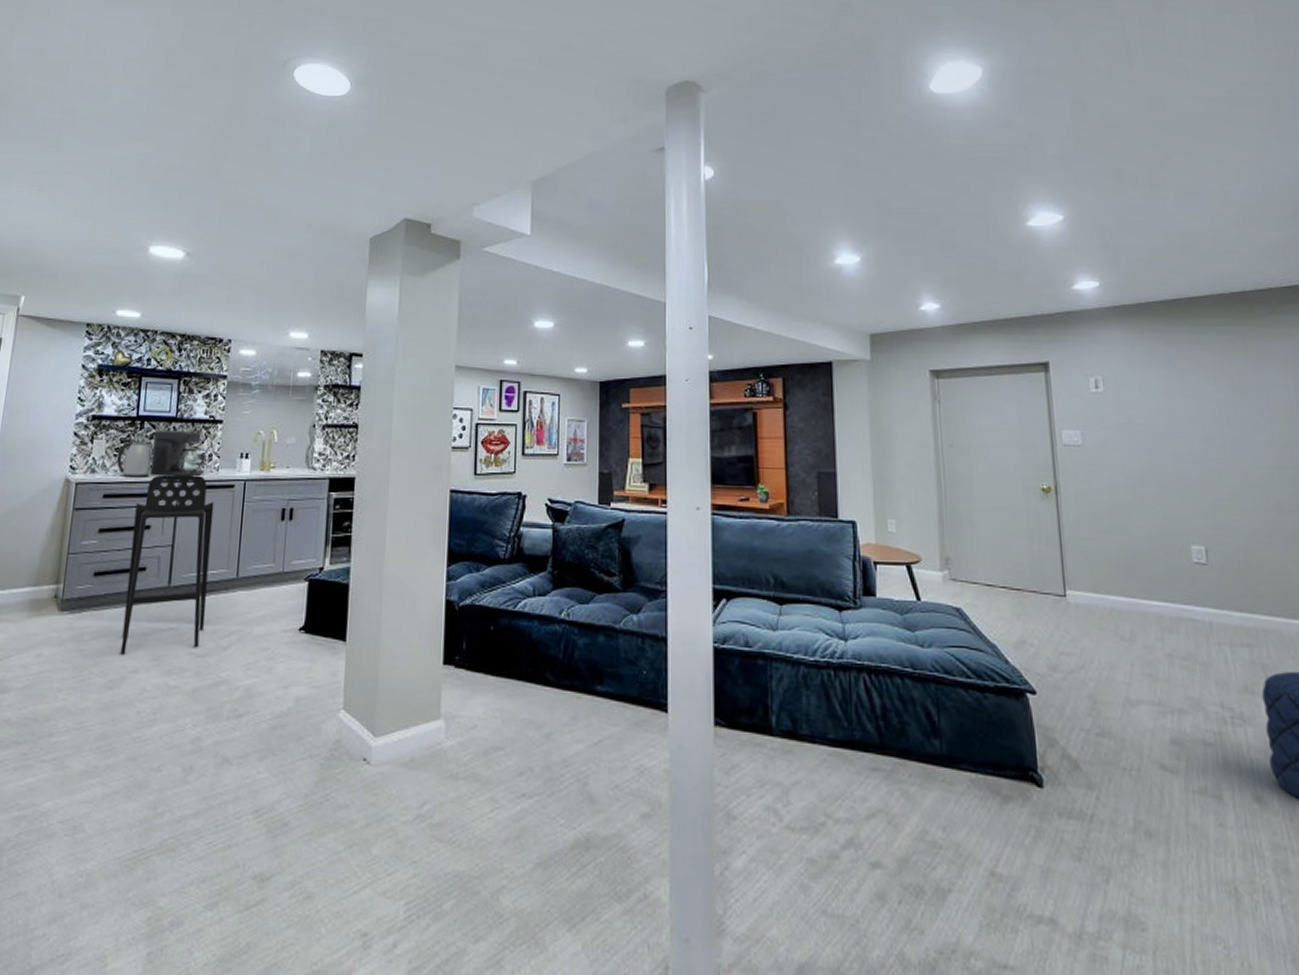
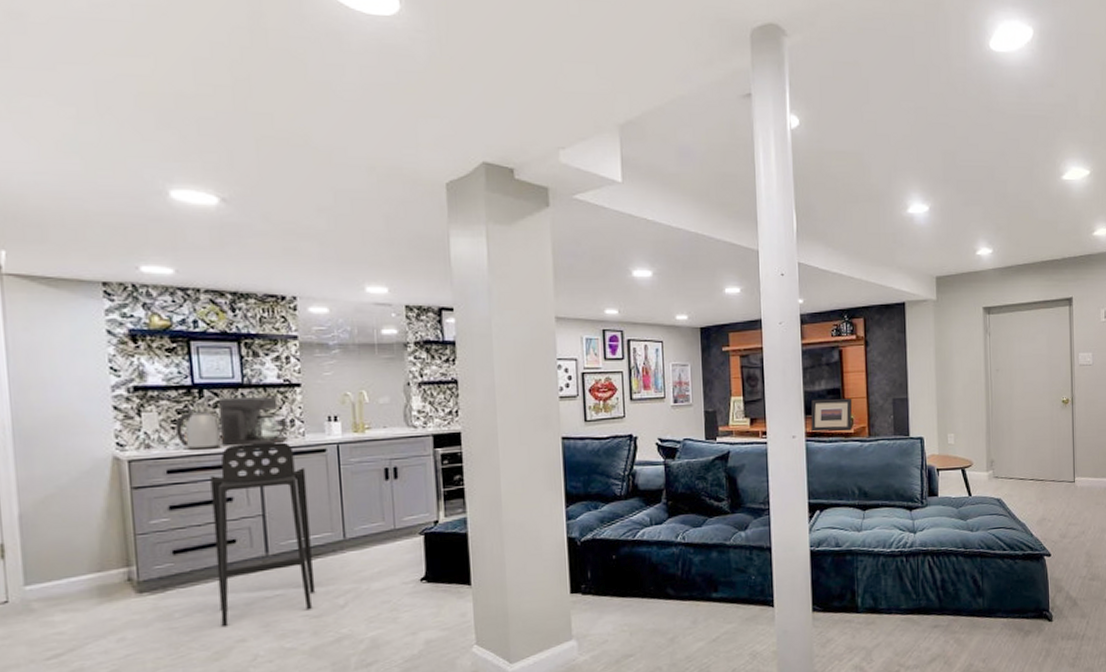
picture frame: none [718,466,768,507] -> present [810,397,853,432]

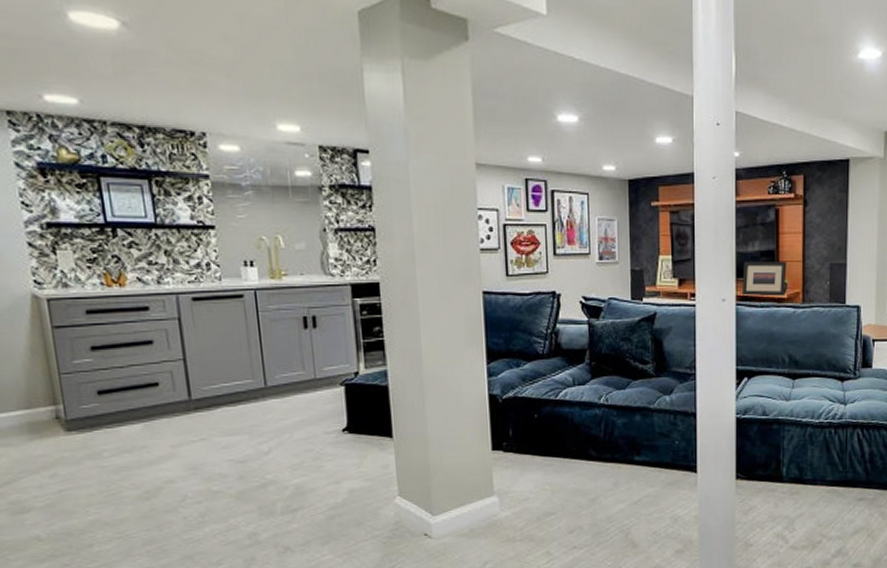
kettle: present [176,410,221,451] -> none [91,250,138,292]
bar stool: present [210,442,316,628] -> none [129,286,240,468]
coffee maker: present [218,396,287,446] -> none [133,237,204,288]

